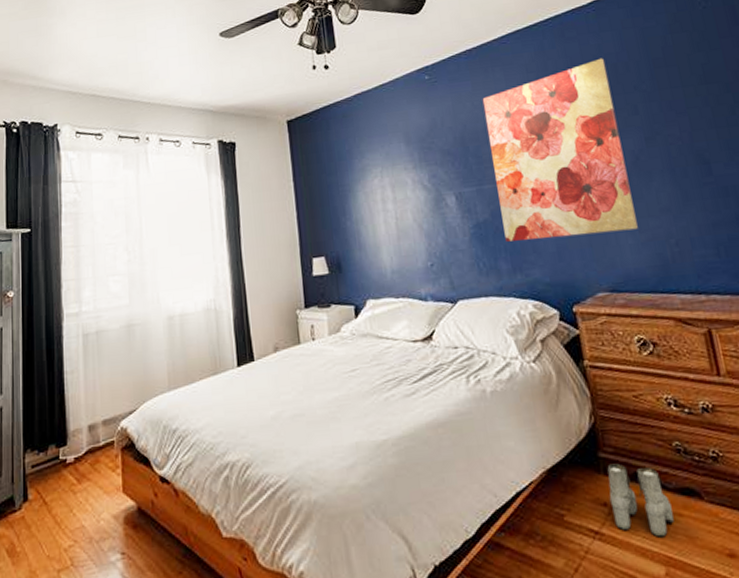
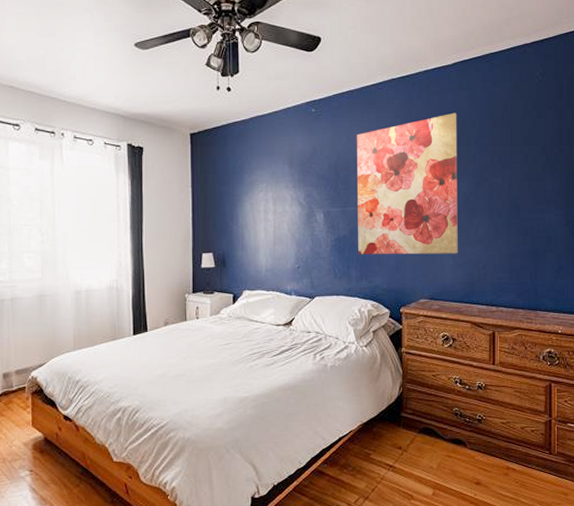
boots: present [607,463,674,537] -> none [403,421,445,471]

